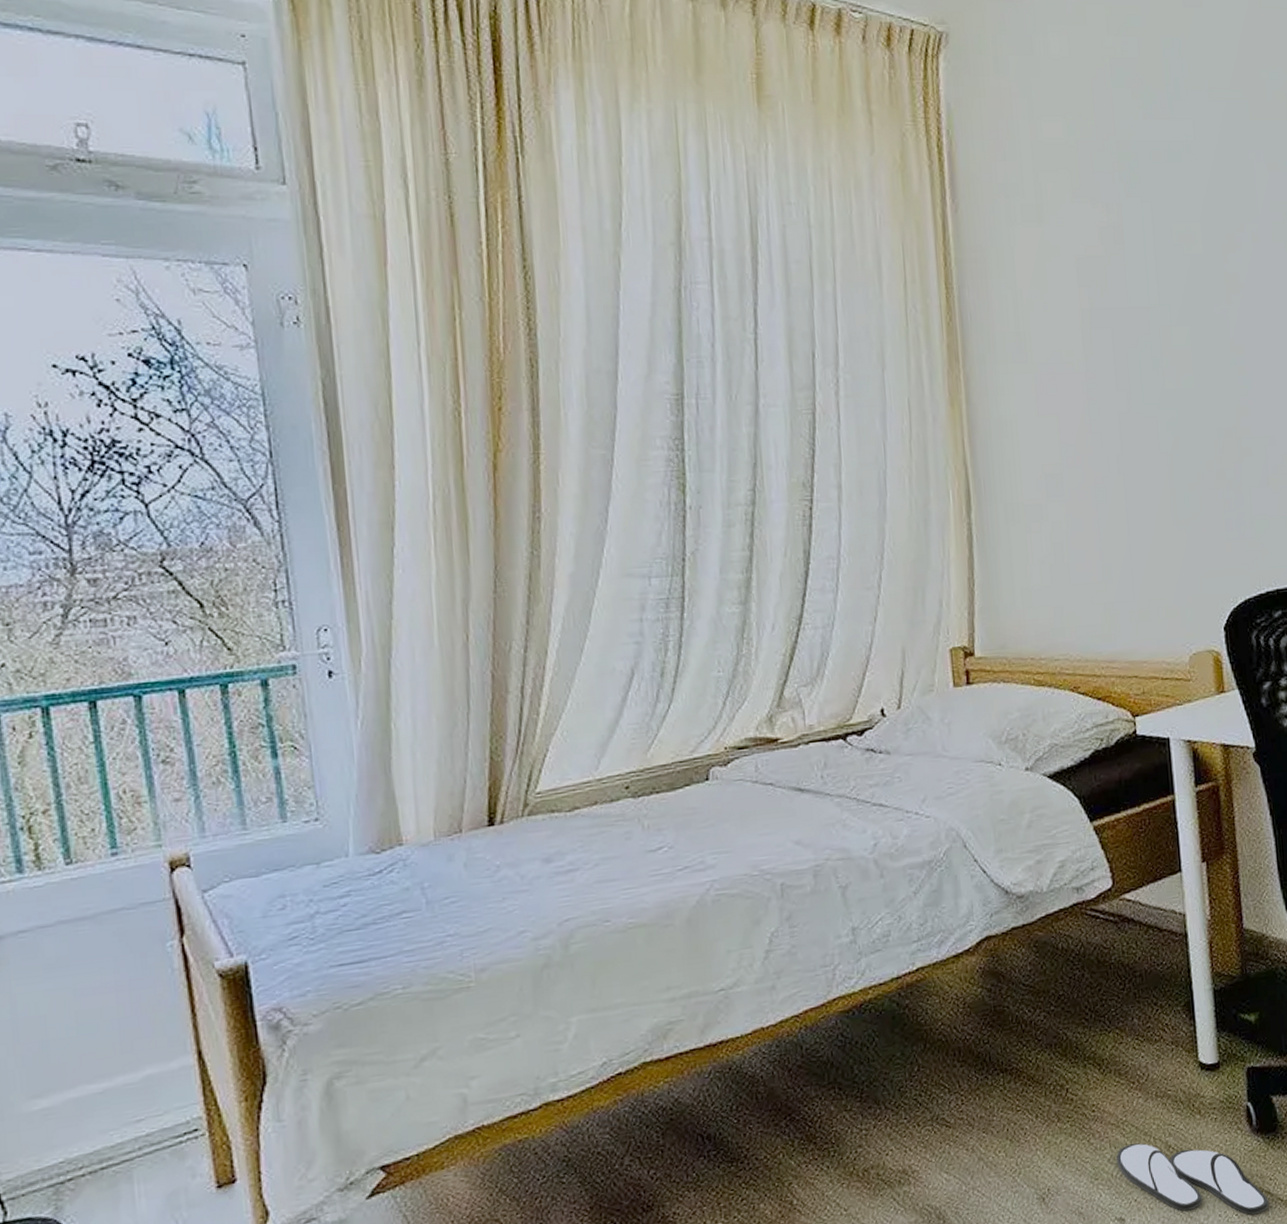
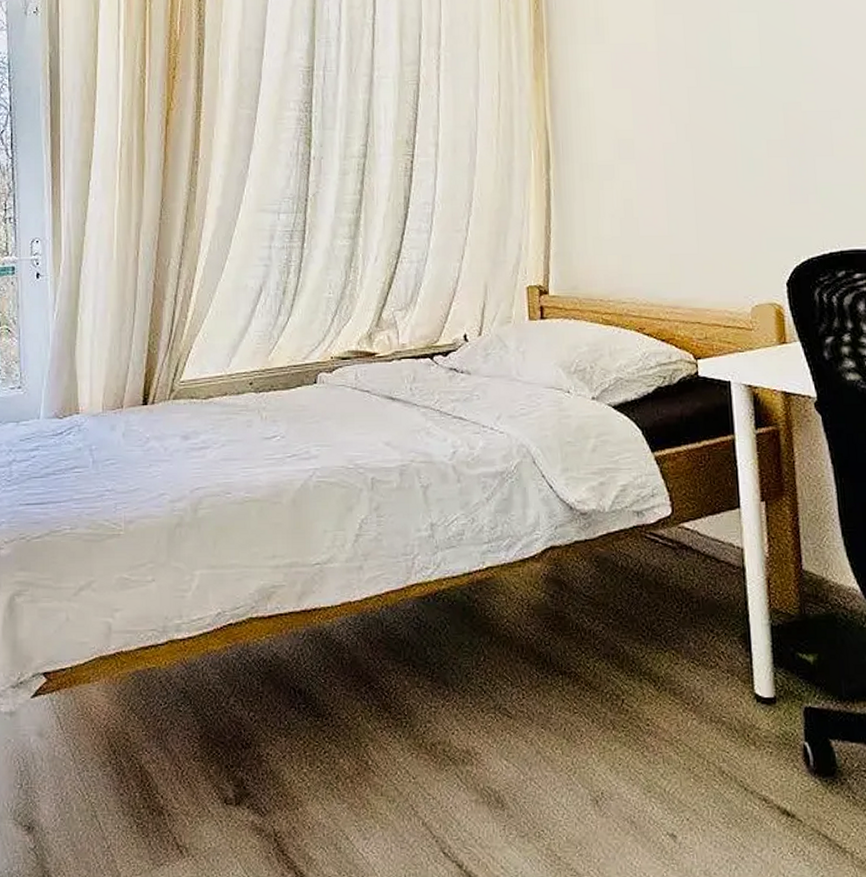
slippers: present [1116,1143,1269,1215] -> none [670,764,826,855]

